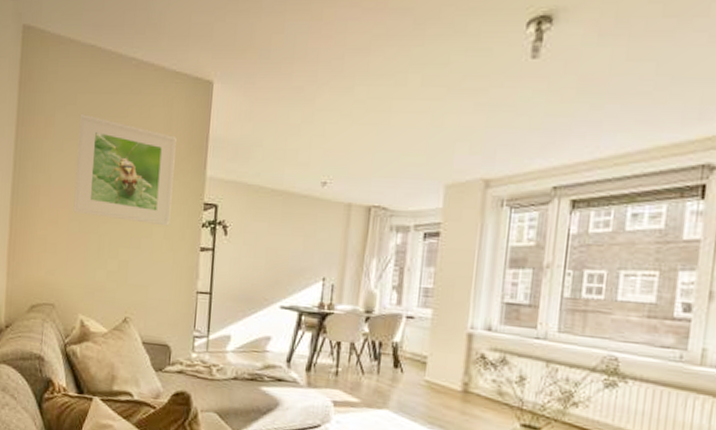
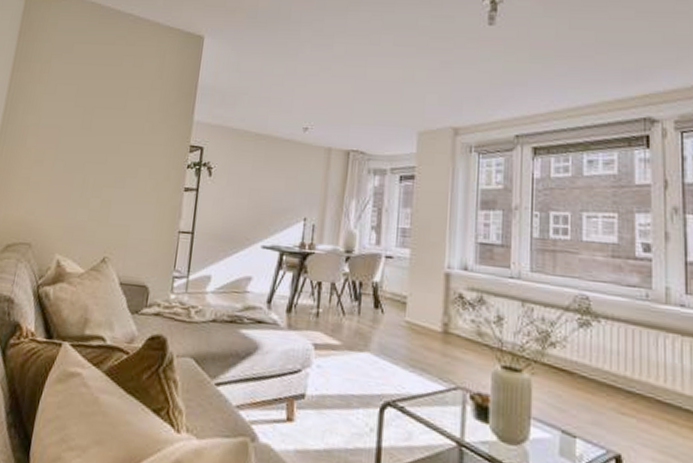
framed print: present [73,114,177,226] -> none [60,62,167,167]

